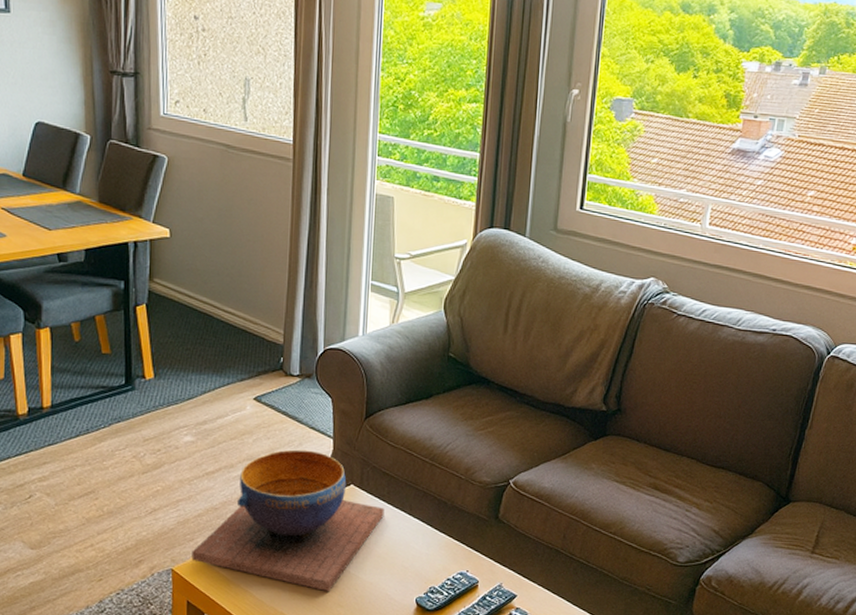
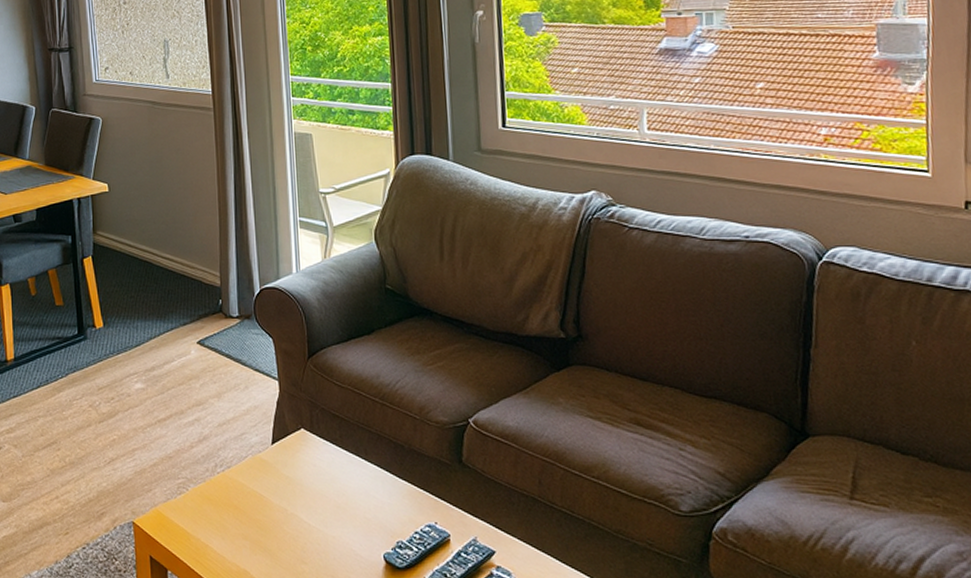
decorative bowl: present [191,449,385,592] -> none [150,393,339,547]

